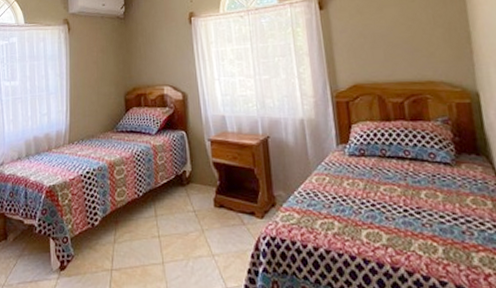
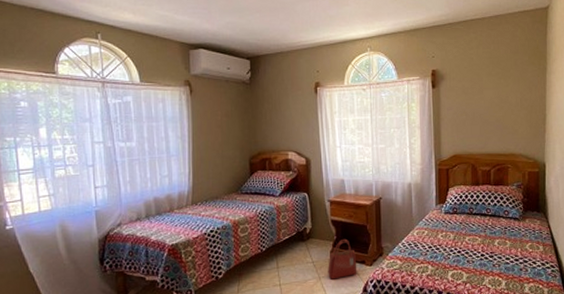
handbag: none [211,184,246,233] -> present [328,238,357,280]

